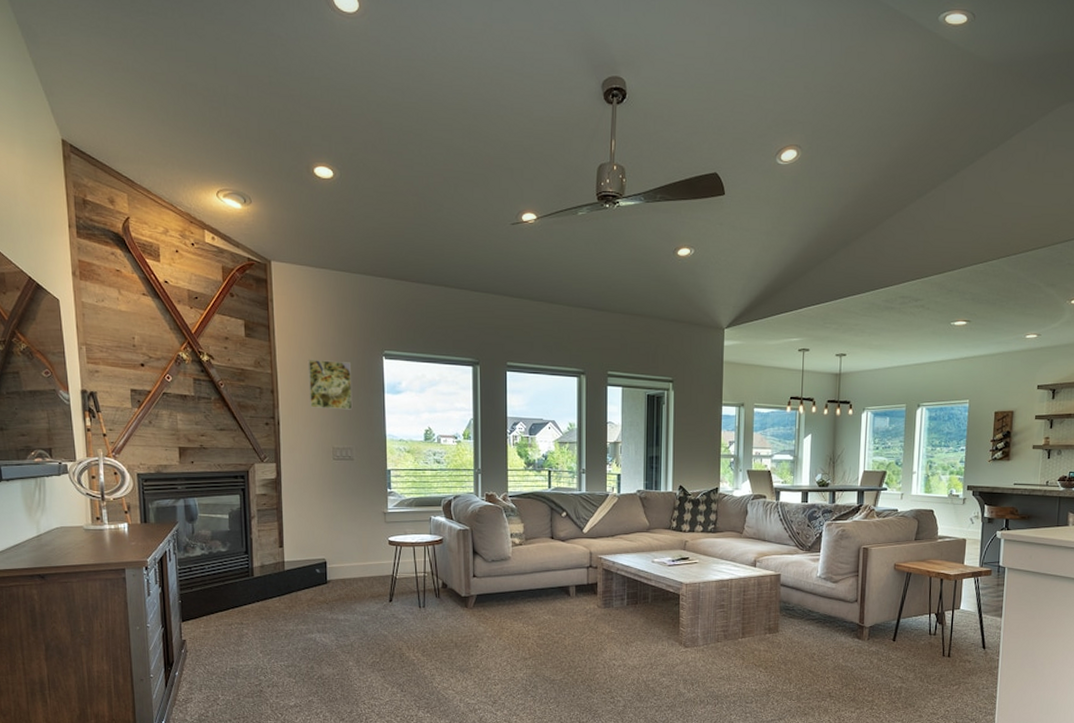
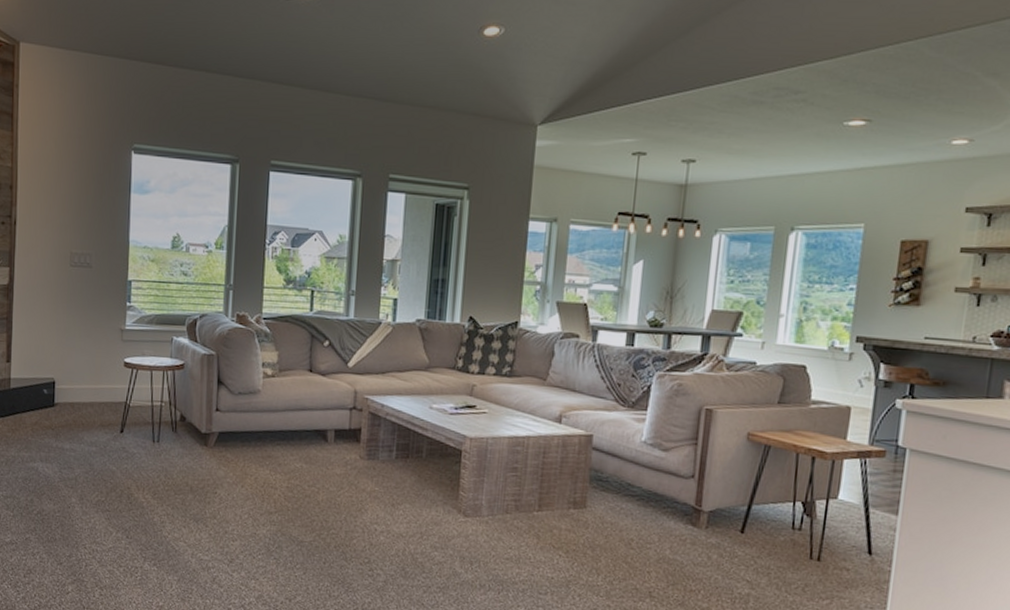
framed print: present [307,359,353,410] -> none [49,151,97,211]

